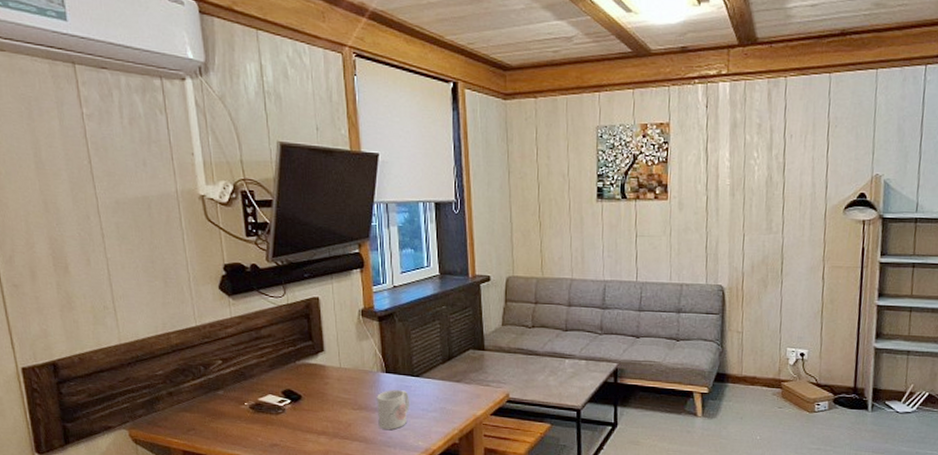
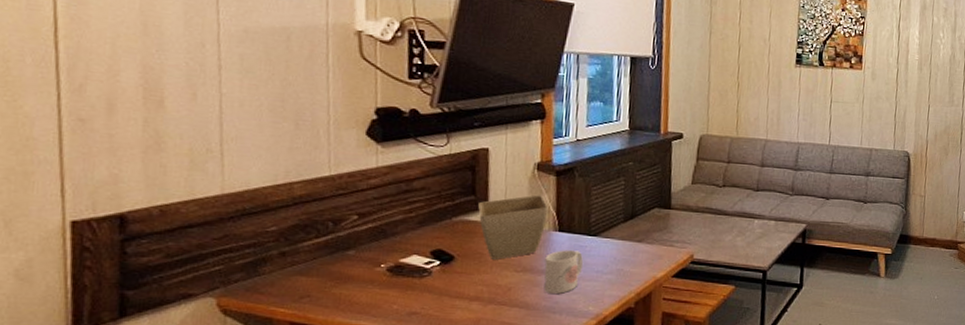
flower pot: none [316,339,375,399] -> present [478,195,549,260]

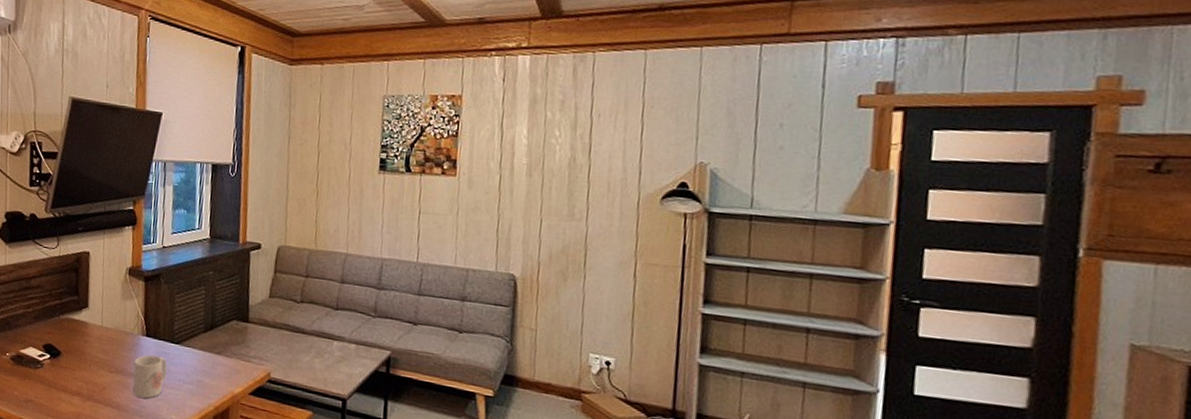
flower pot: present [478,195,549,260] -> none [80,298,138,359]

